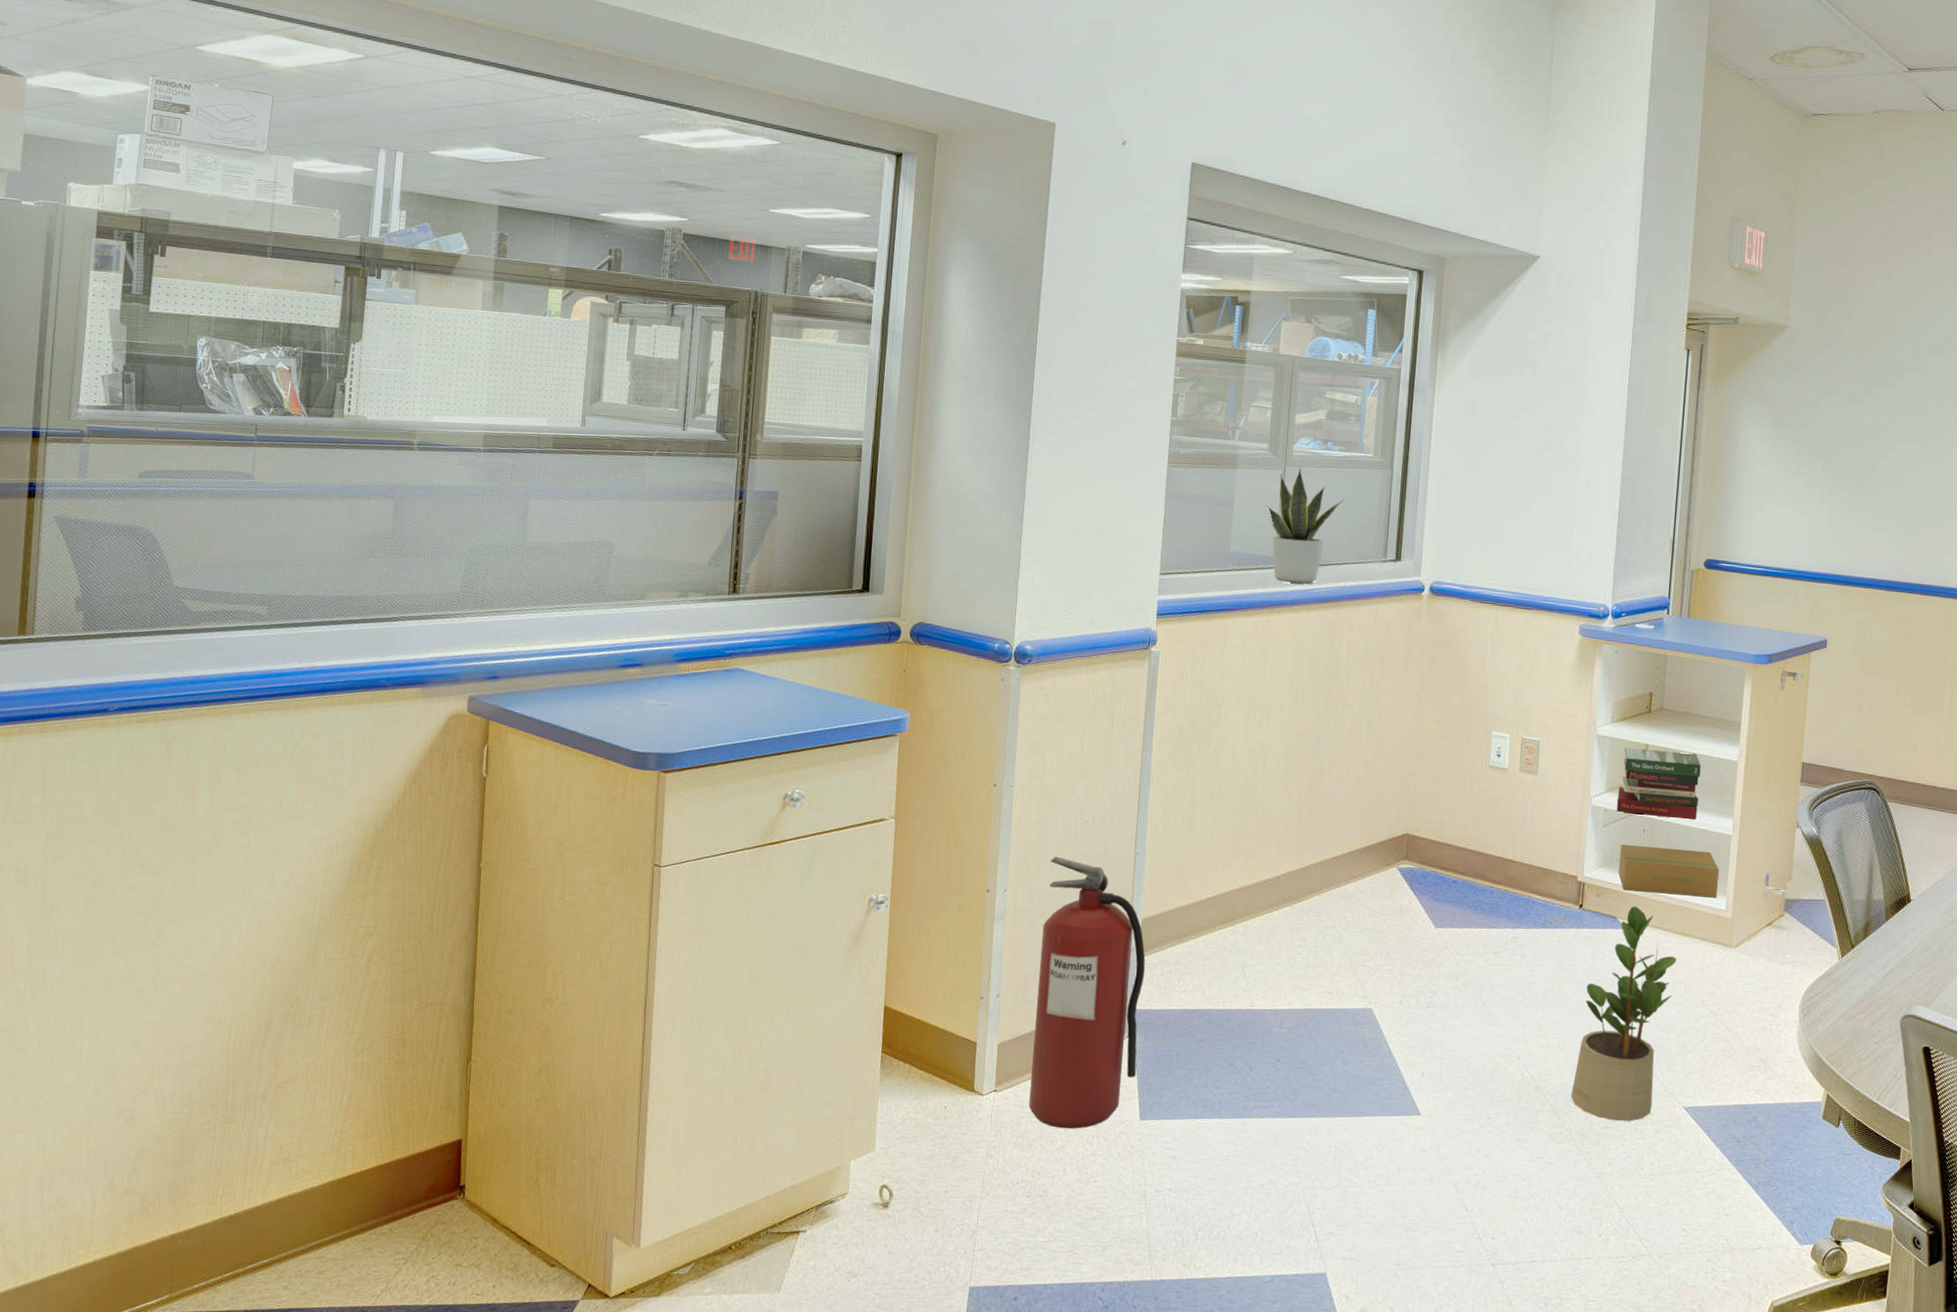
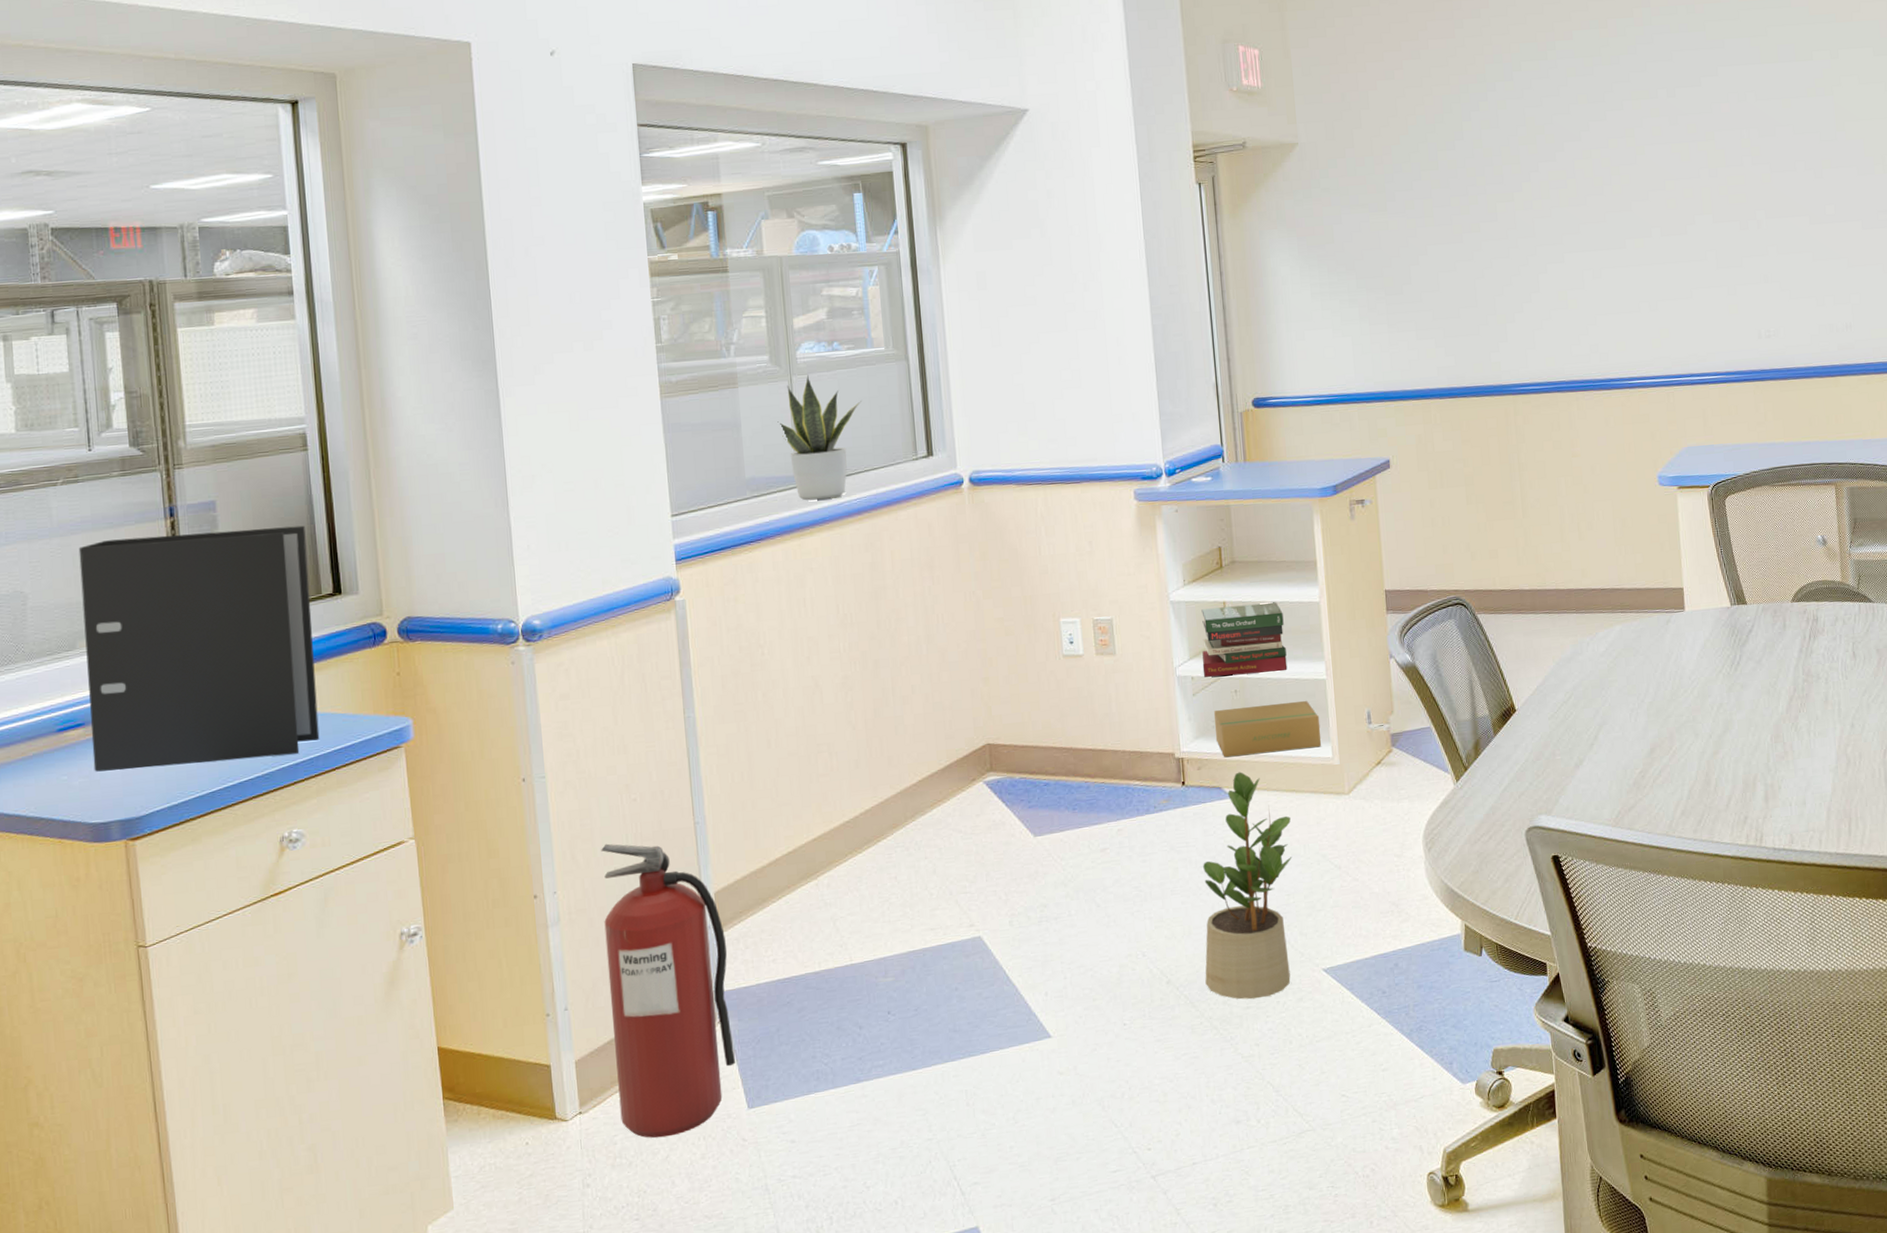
binder: none [643,510,848,724] -> present [78,525,320,772]

